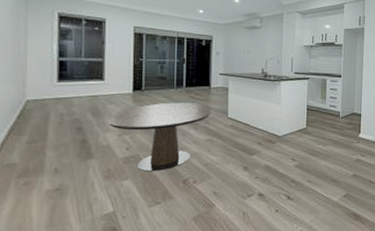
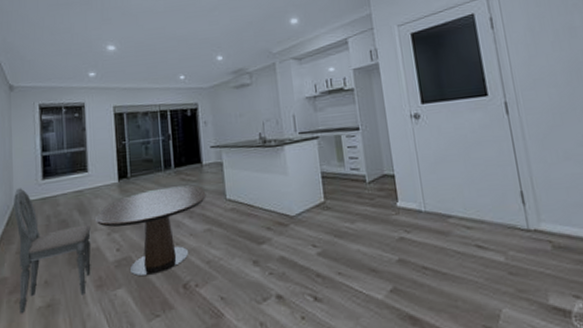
dining chair: none [26,86,103,195] -> present [14,188,91,314]

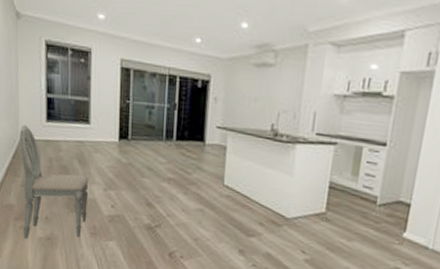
dining table: present [94,185,207,277] -> none [93,157,204,238]

